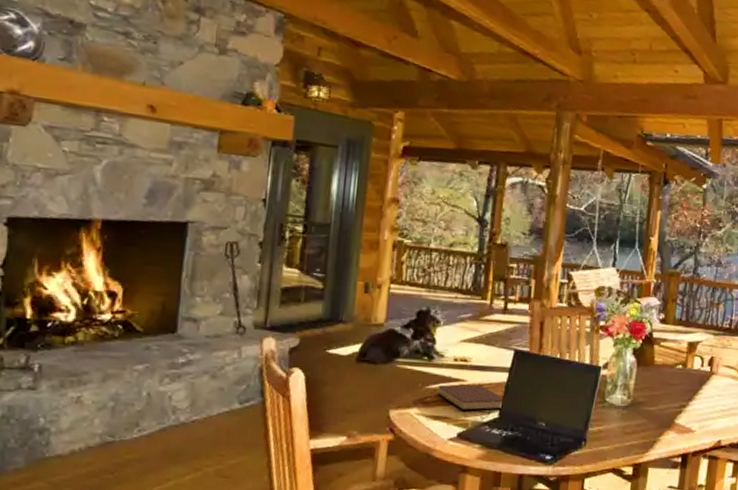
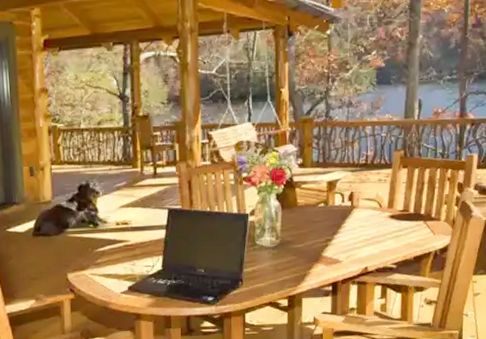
notebook: present [437,384,504,411] -> none [106,243,164,267]

